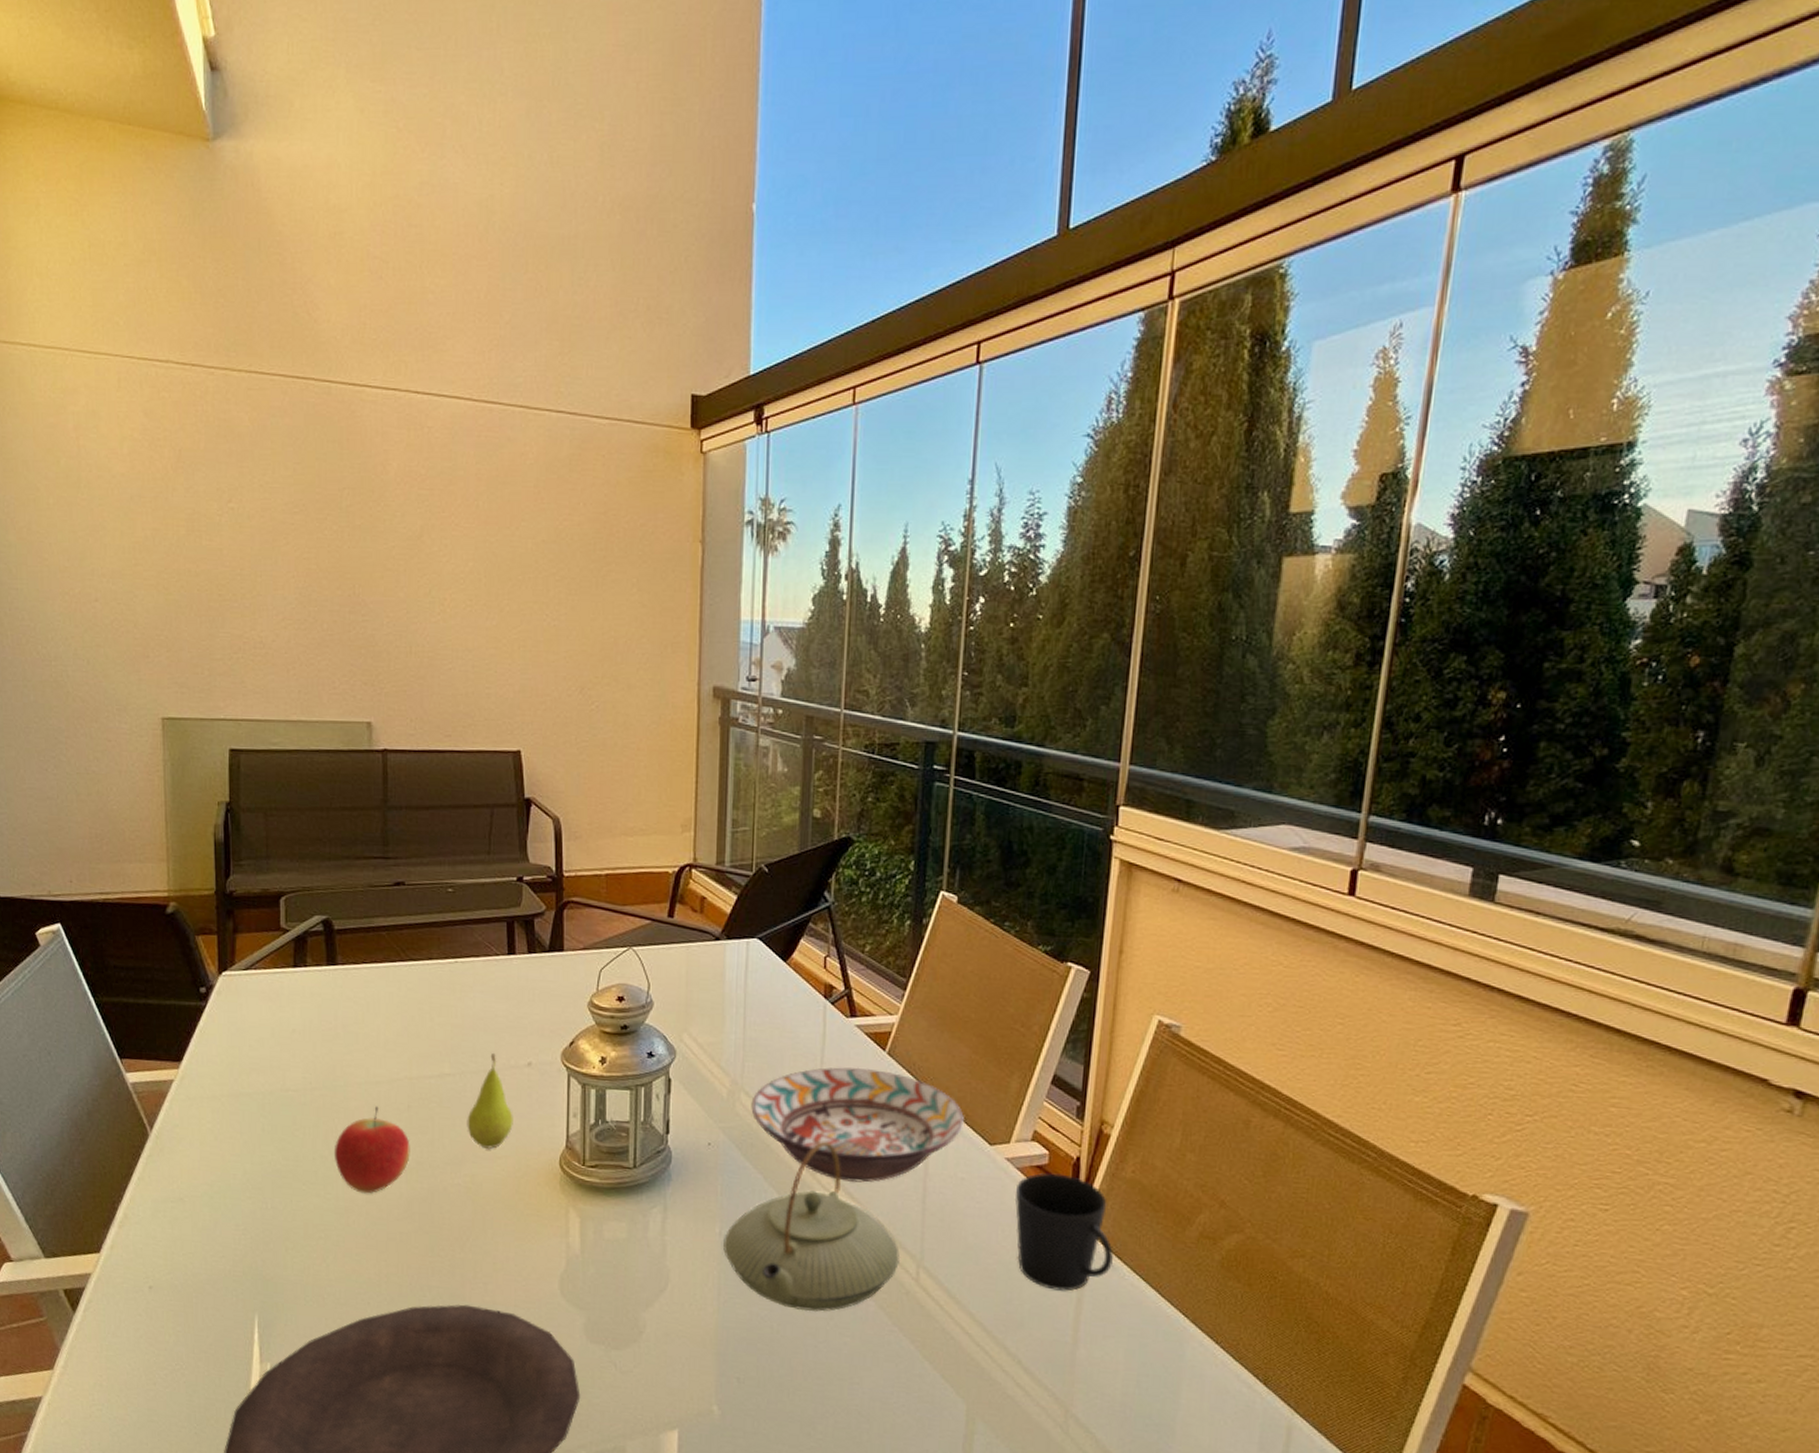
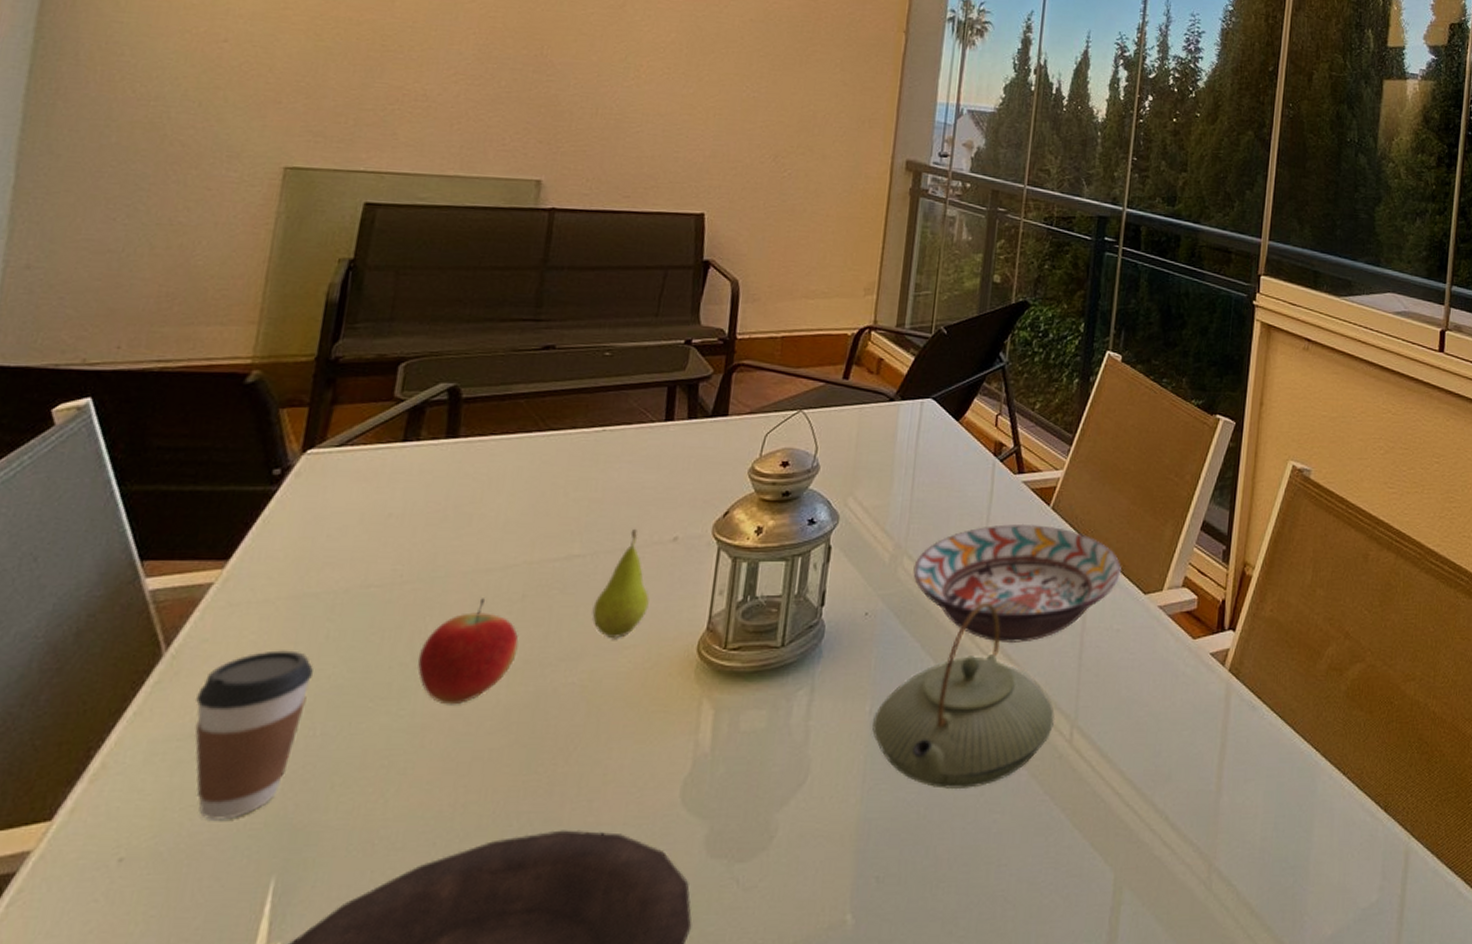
coffee cup: none [179,1137,257,1266] -> present [195,650,313,820]
cup: present [1014,1172,1113,1291] -> none [1165,617,1254,737]

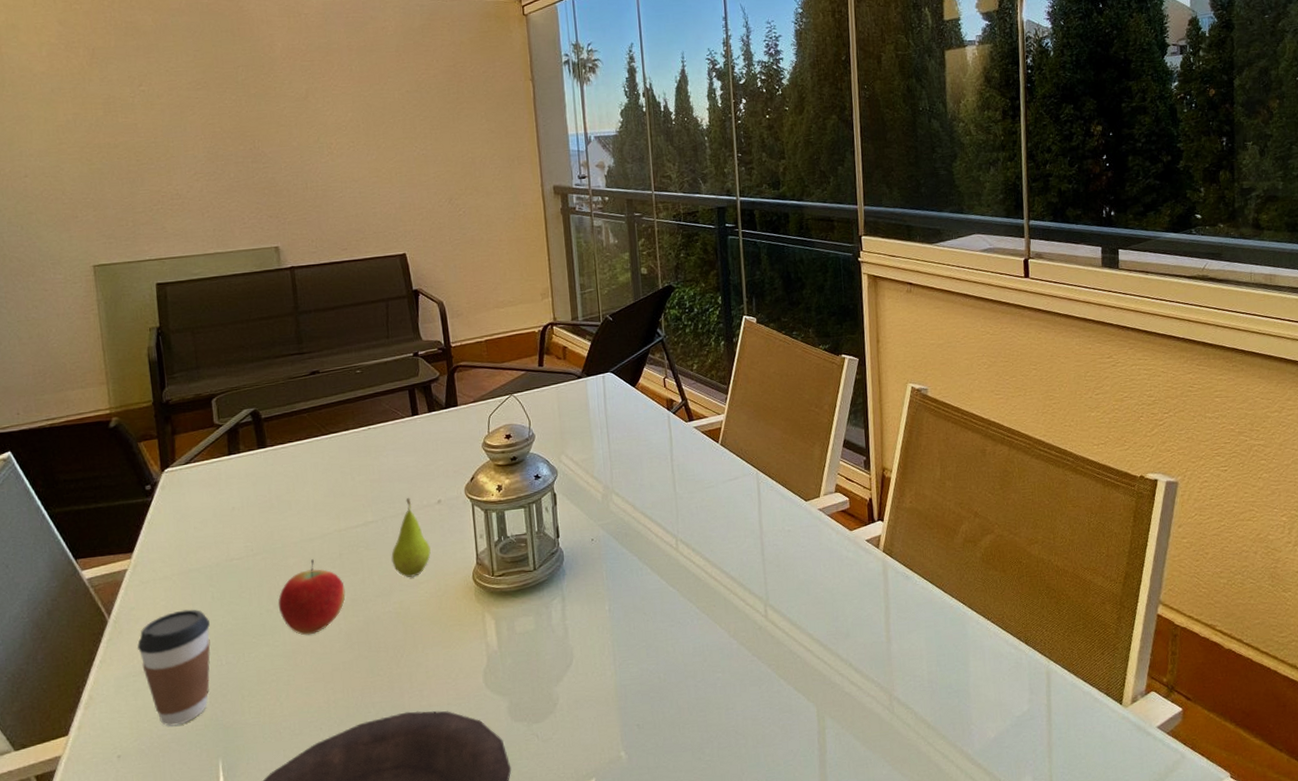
teapot: present [872,602,1055,790] -> none [613,520,751,660]
decorative bowl: present [913,523,1121,644] -> none [621,458,784,550]

